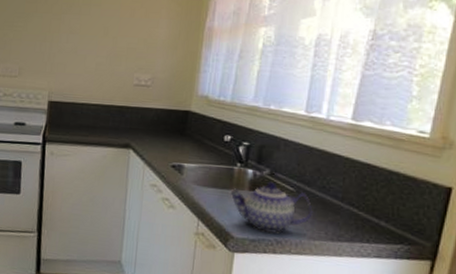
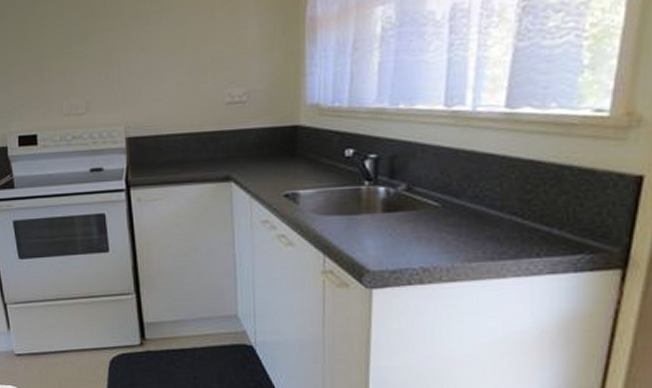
teapot: present [230,181,313,234] -> none [359,198,465,260]

